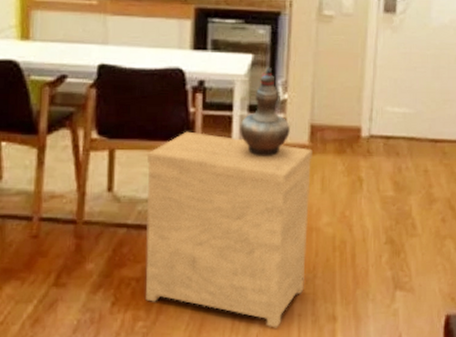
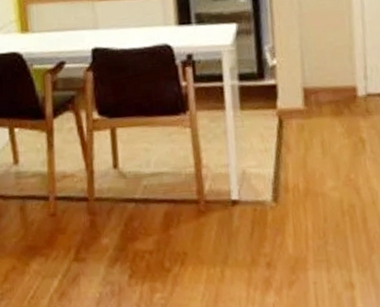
side table: present [145,131,312,328] -> none [147,105,317,297]
decorative vase: present [240,67,290,157] -> none [232,35,283,125]

